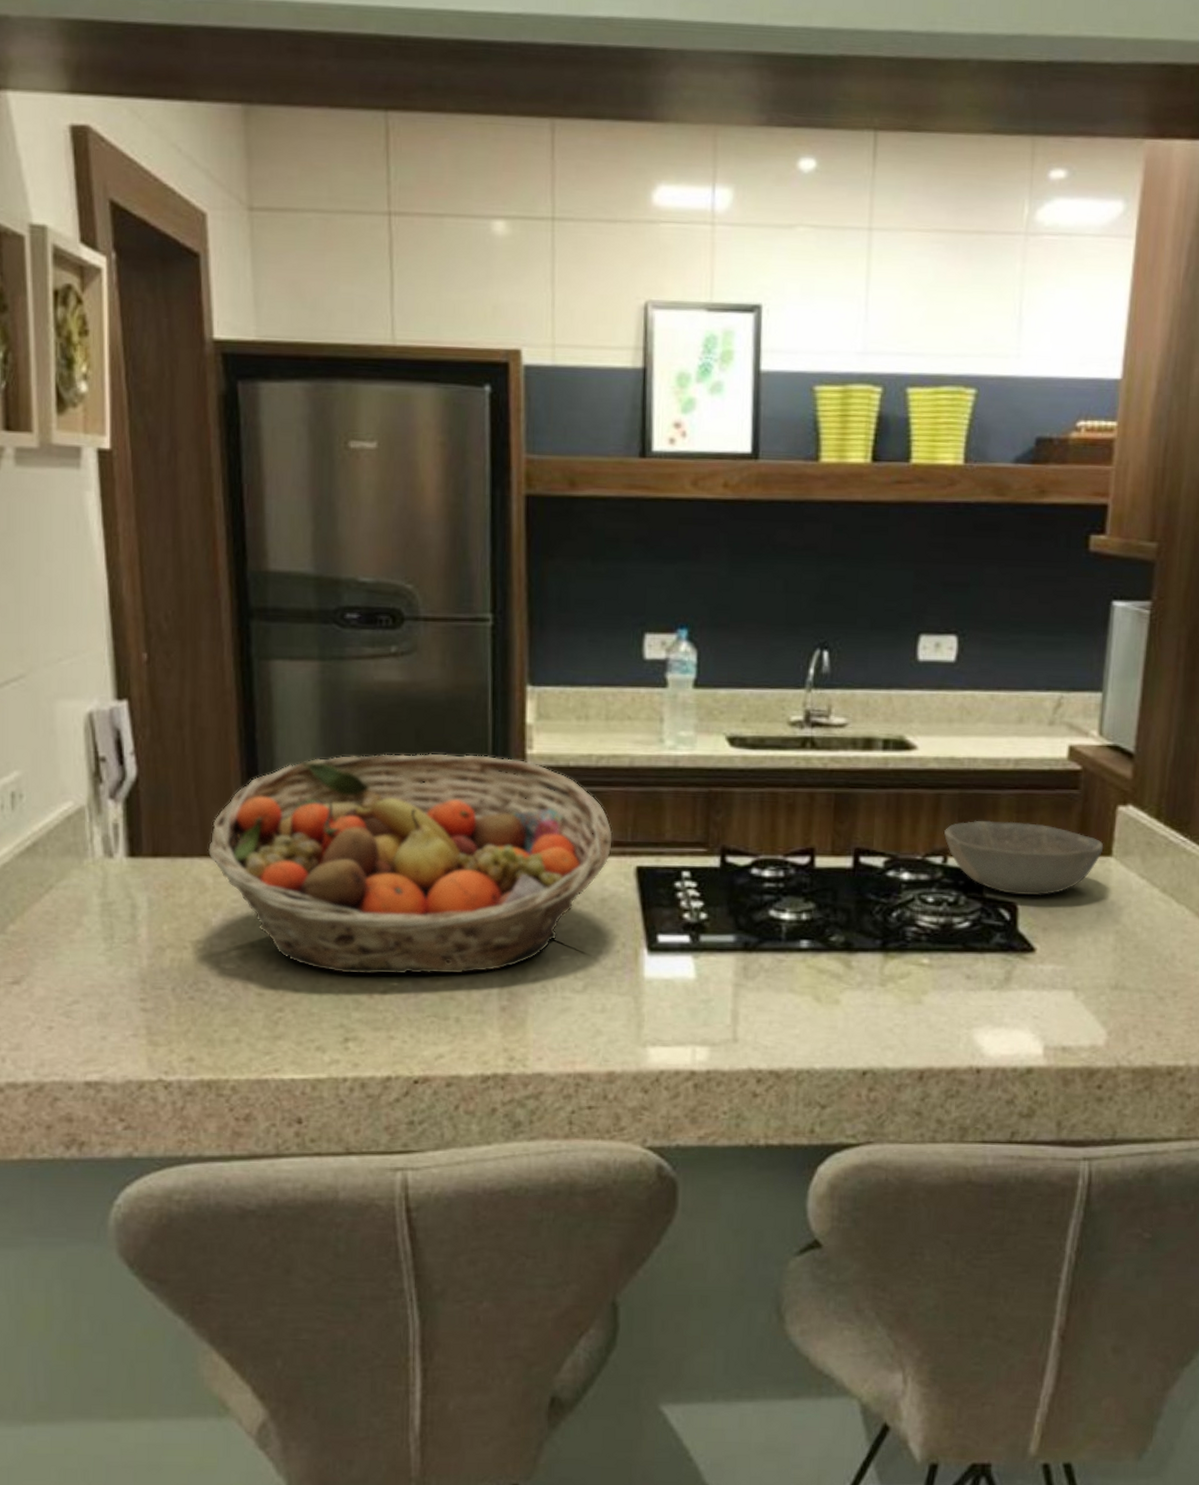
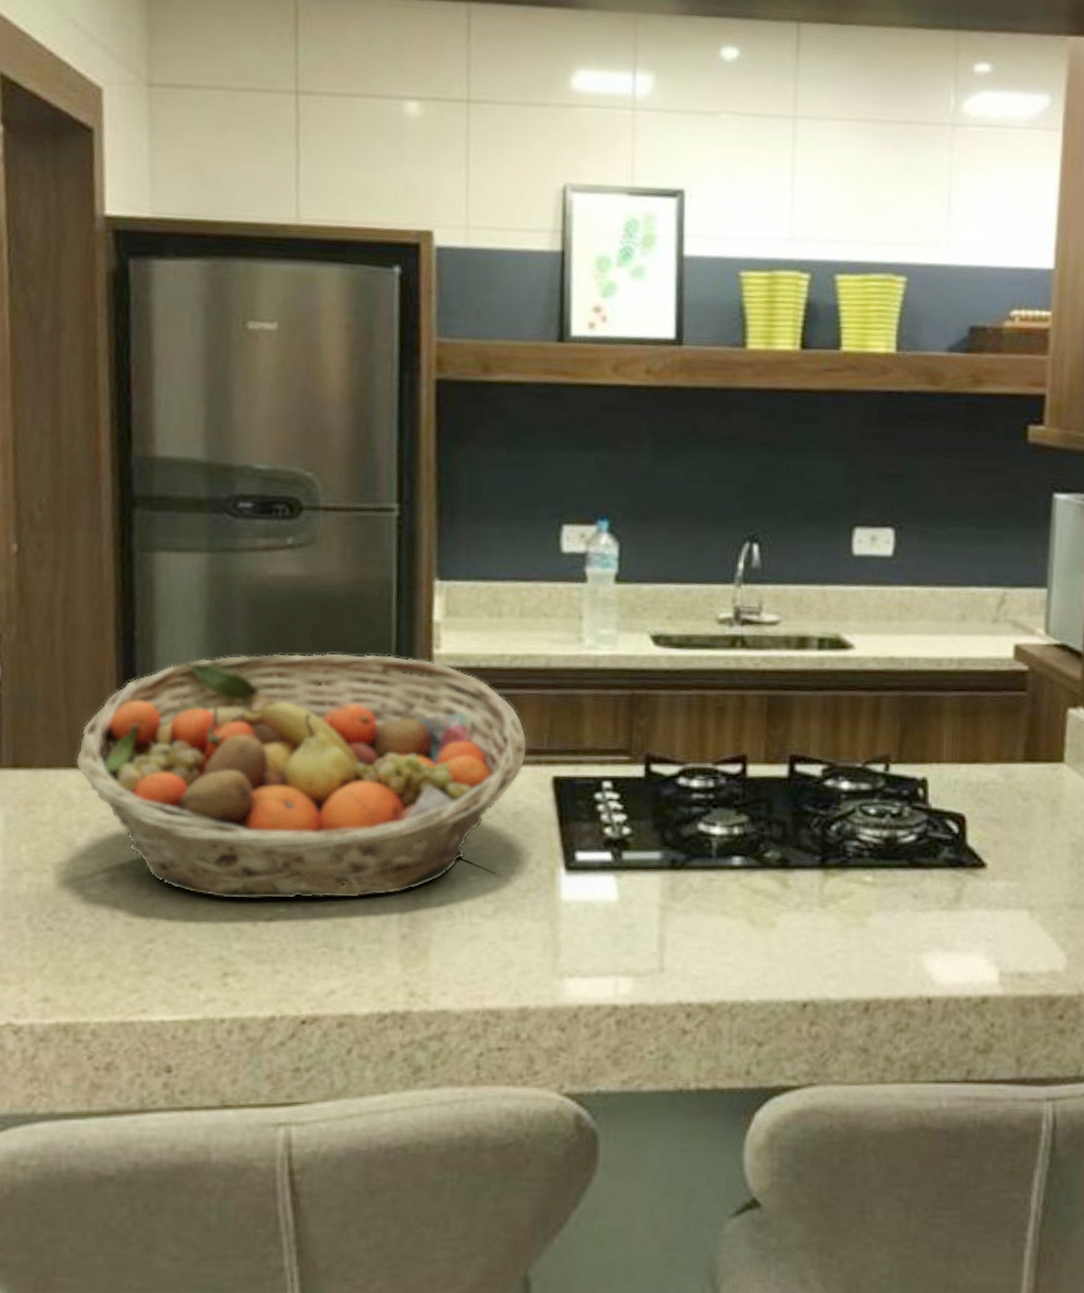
bowl: present [944,820,1104,896] -> none [886,724,1055,807]

